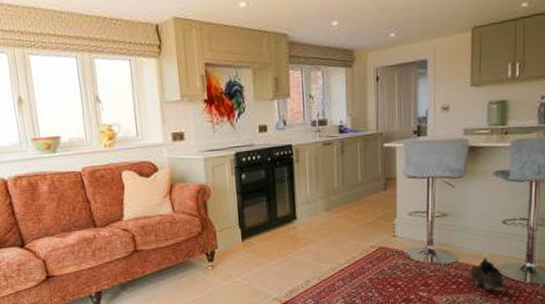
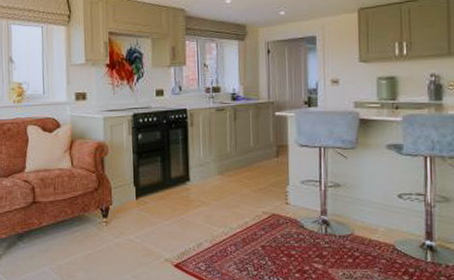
shoe: present [470,257,507,292] -> none [366,231,407,268]

